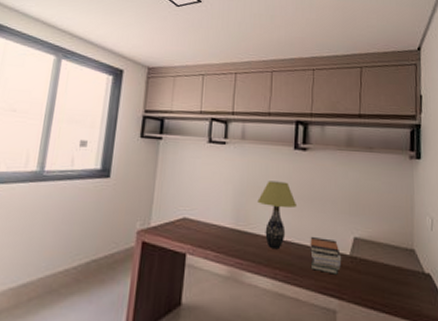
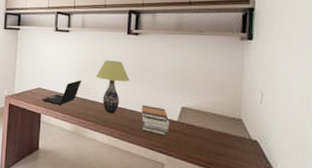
laptop: none [187,206,240,242] -> present [41,80,81,106]

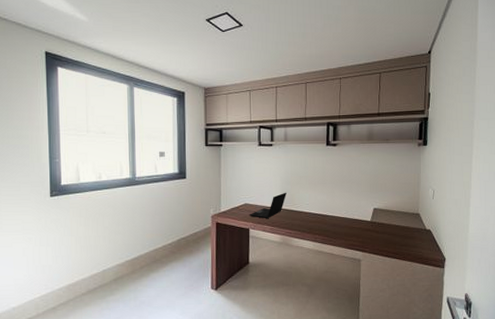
table lamp: present [96,60,130,114] -> none [300,171,331,221]
book stack: present [141,105,170,136] -> none [341,210,365,235]

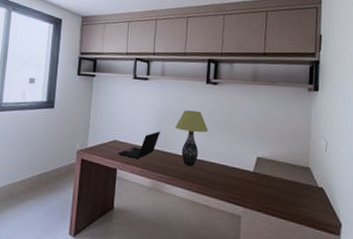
table lamp: none [300,171,331,221] -> present [175,110,209,167]

